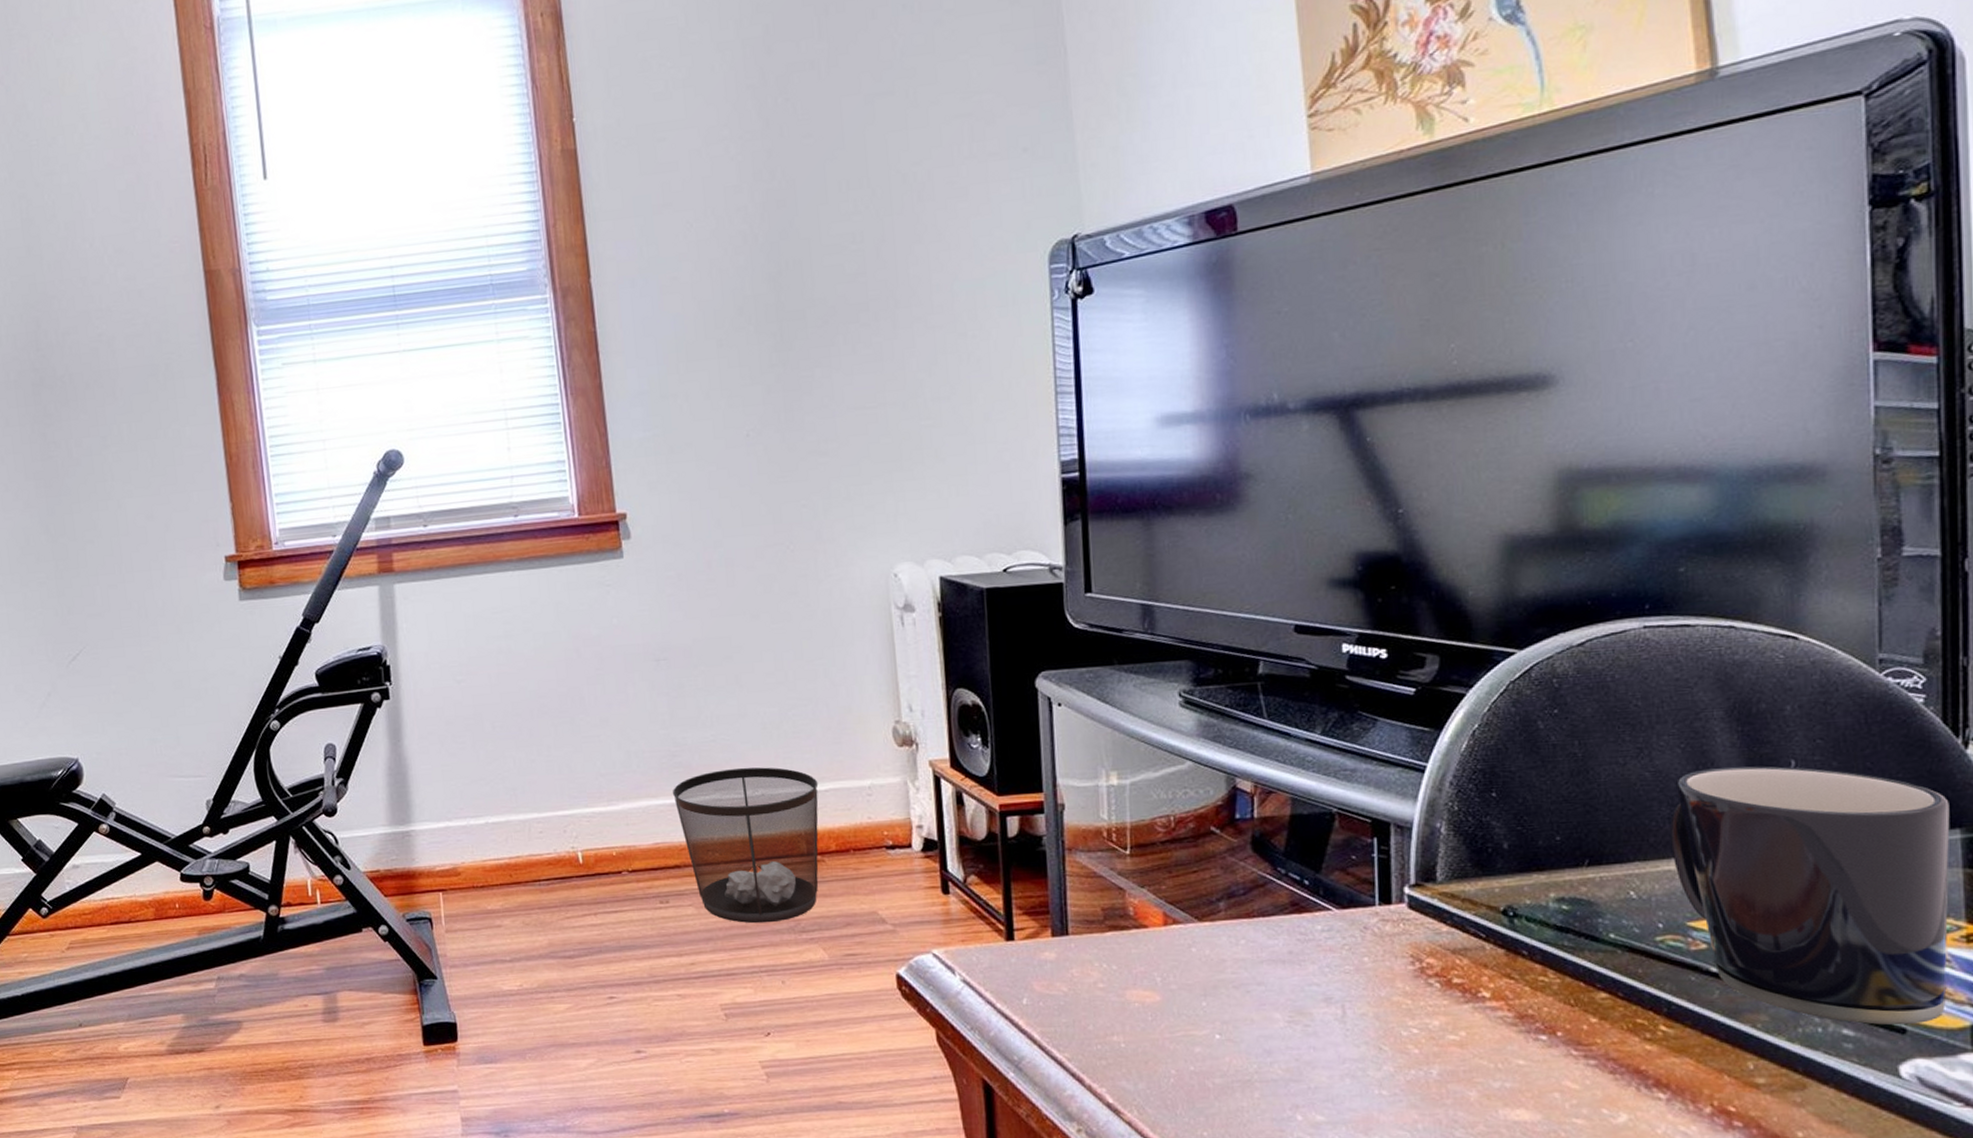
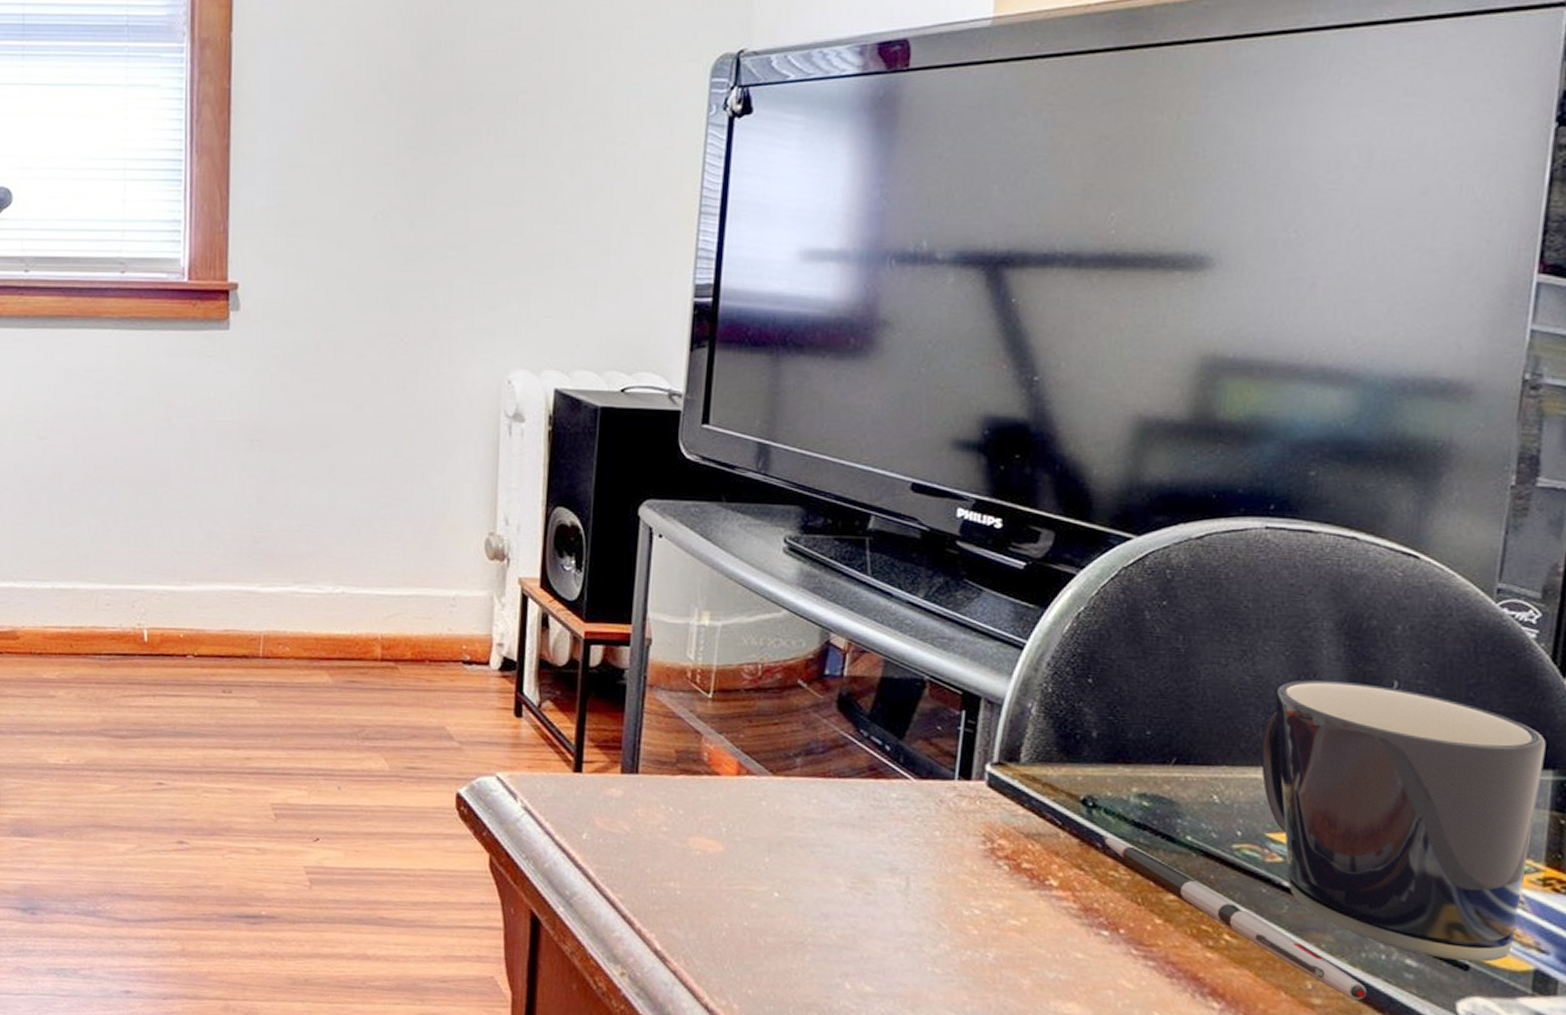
waste bin: present [672,767,819,924] -> none [249,562,402,726]
pen: none [1526,943,1808,1075] -> present [1101,836,1366,1000]

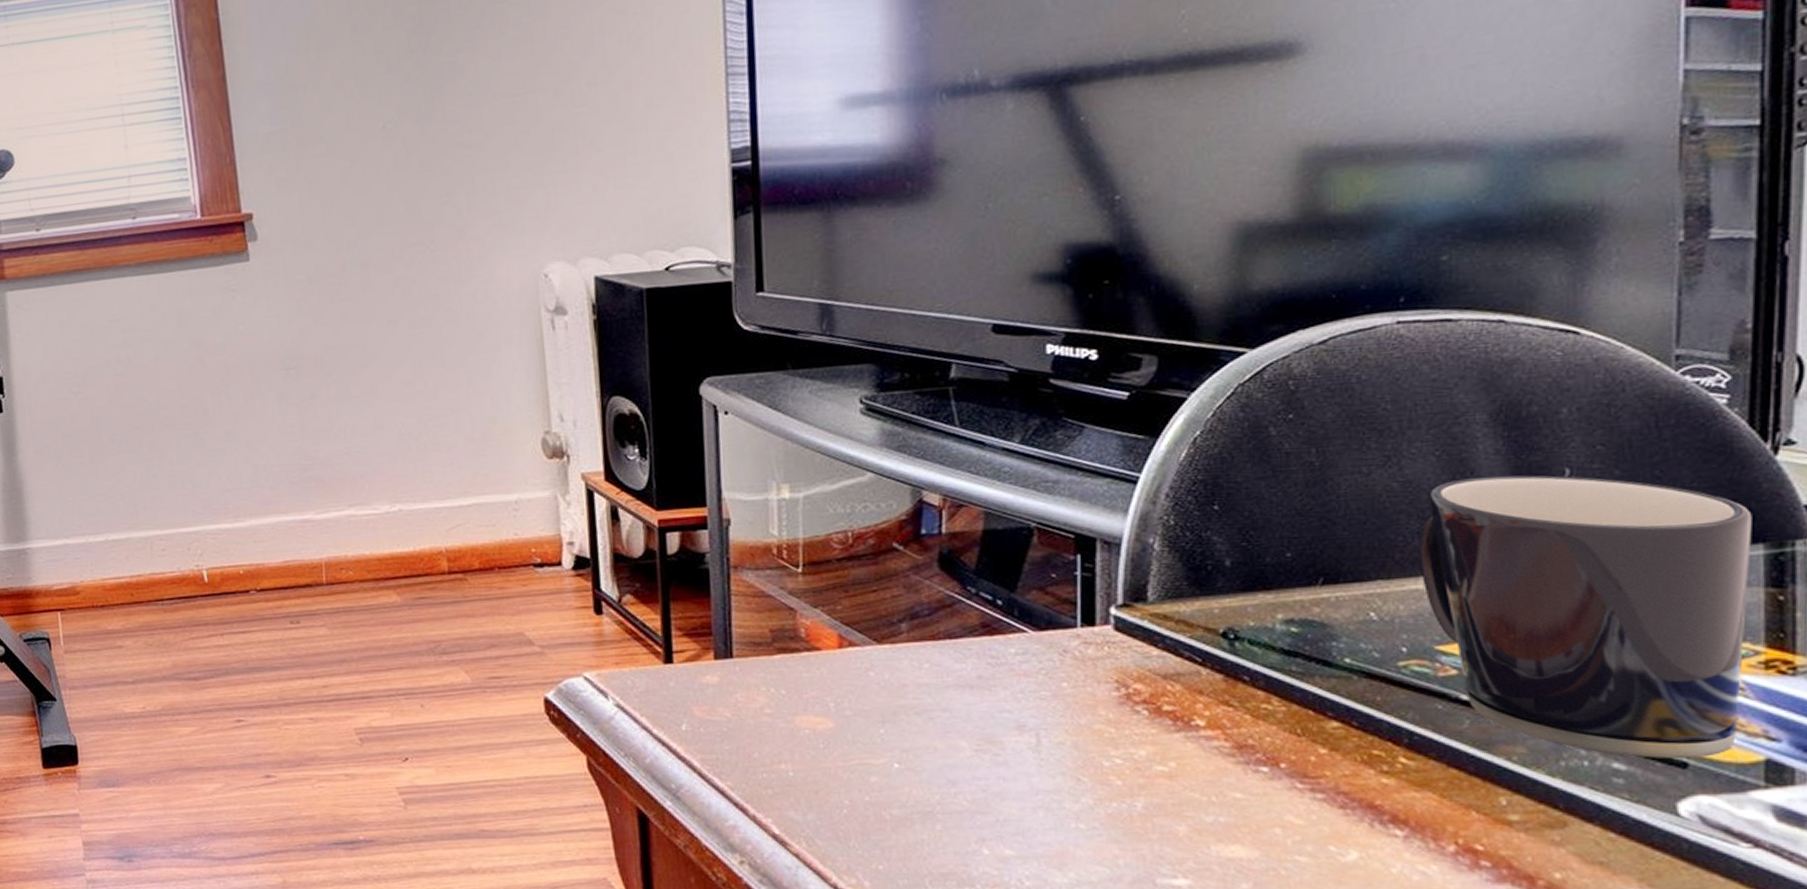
pen: present [1101,836,1366,1000] -> none [1248,668,1570,811]

